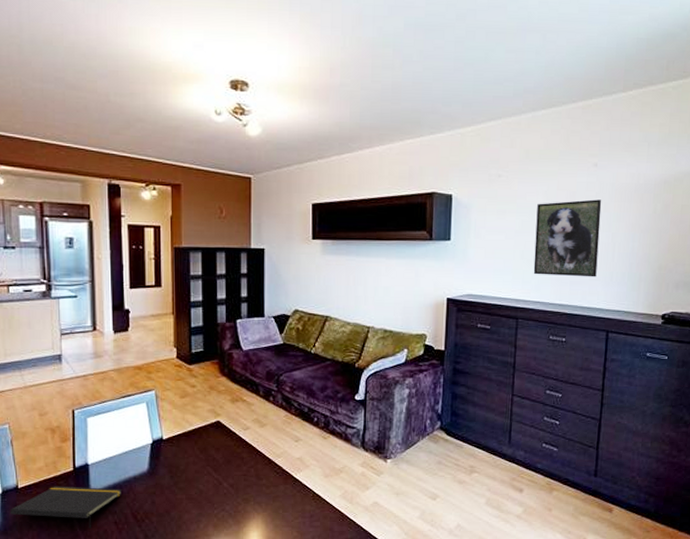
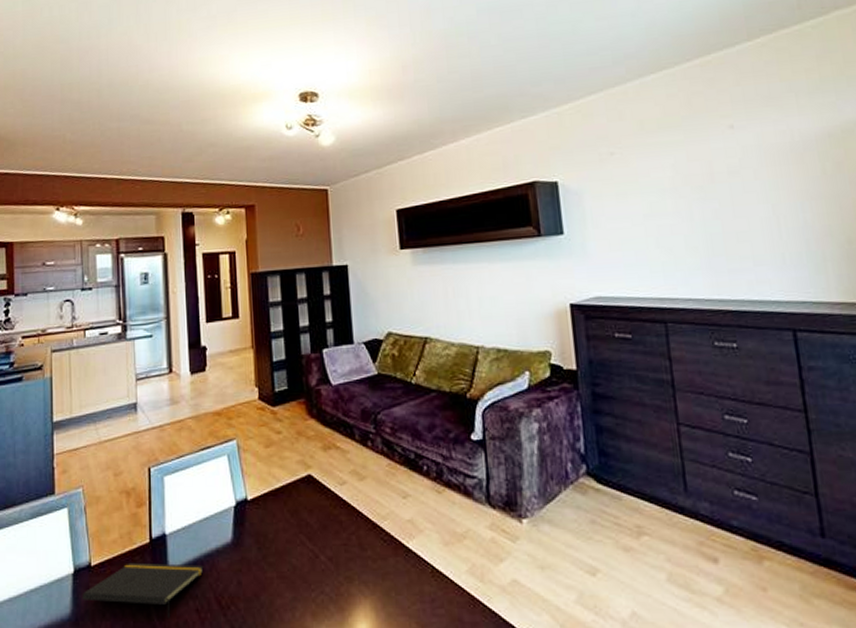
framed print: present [533,199,602,277] -> none [665,166,763,266]

